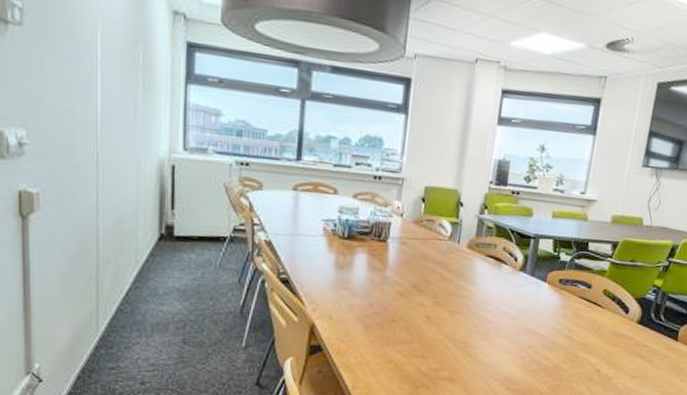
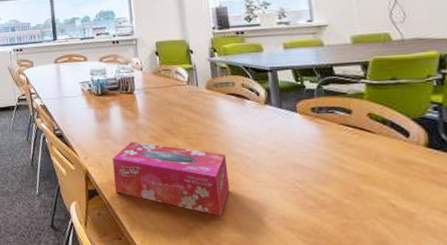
tissue box: none [344,296,470,377] -> present [112,142,230,217]

